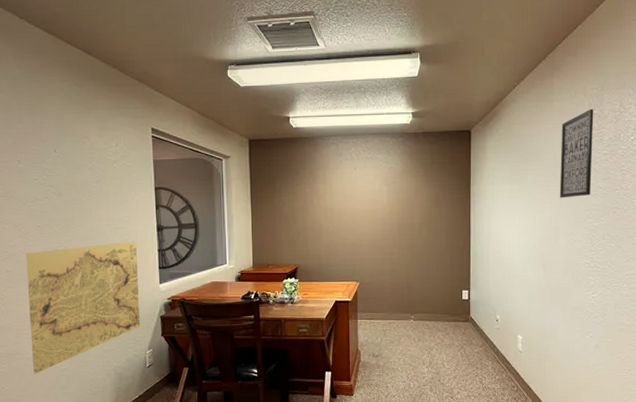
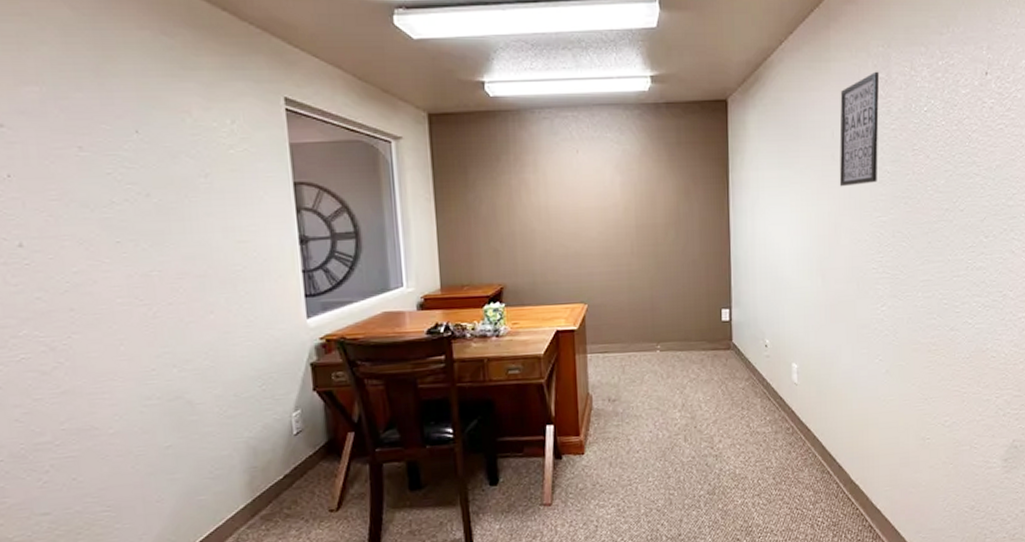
map: present [26,241,141,375] -> none [98,260,282,457]

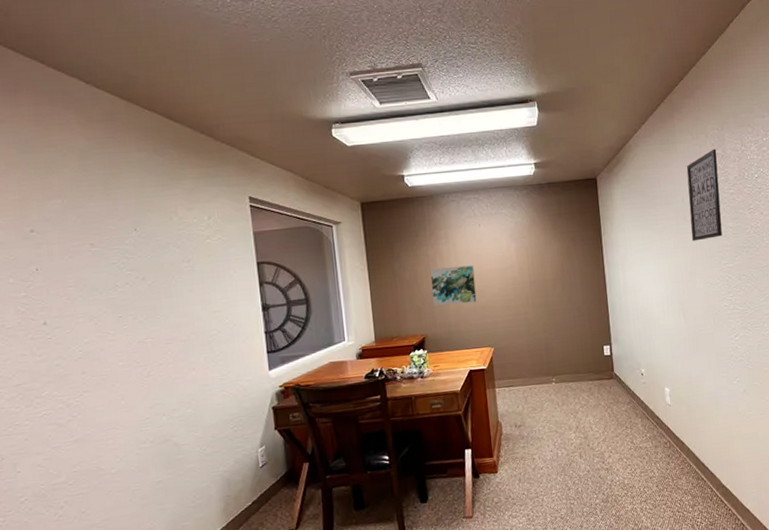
wall art: none [512,201,570,250] -> present [430,265,477,307]

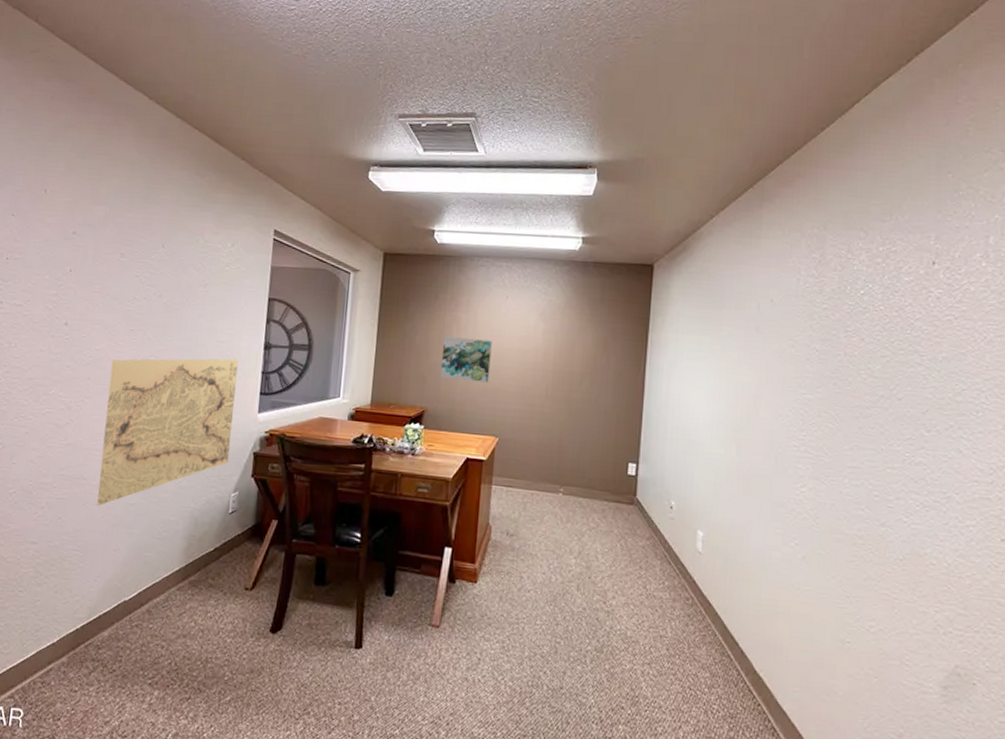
map: none [105,325,250,492] -> present [97,358,238,507]
wall art: present [686,149,723,241] -> none [762,251,813,360]

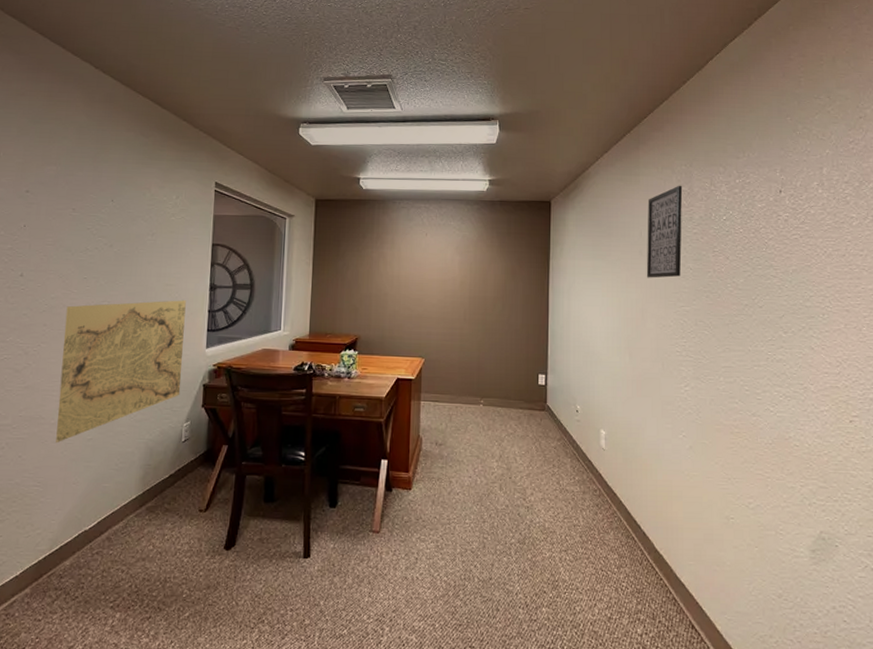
wall art: present [440,337,492,383] -> none [370,271,415,310]
wall art: none [762,251,813,360] -> present [646,185,683,278]

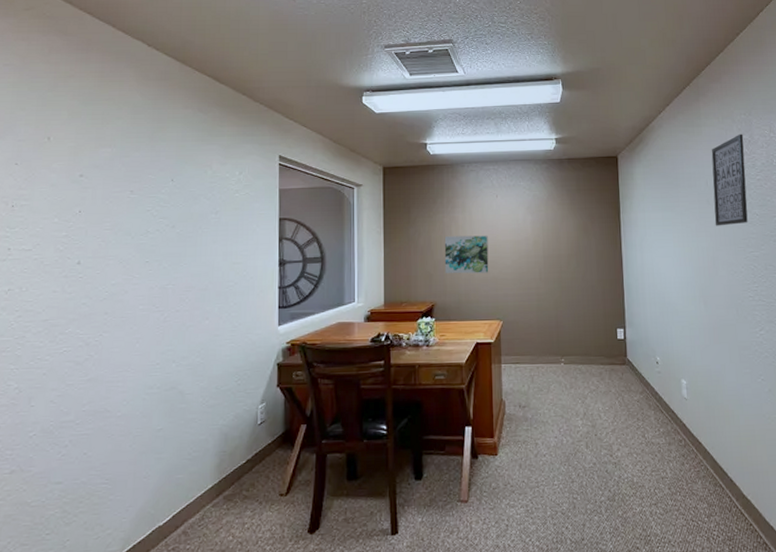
map: present [56,300,186,444] -> none [123,278,255,437]
wall art: none [370,271,415,310] -> present [444,235,489,274]

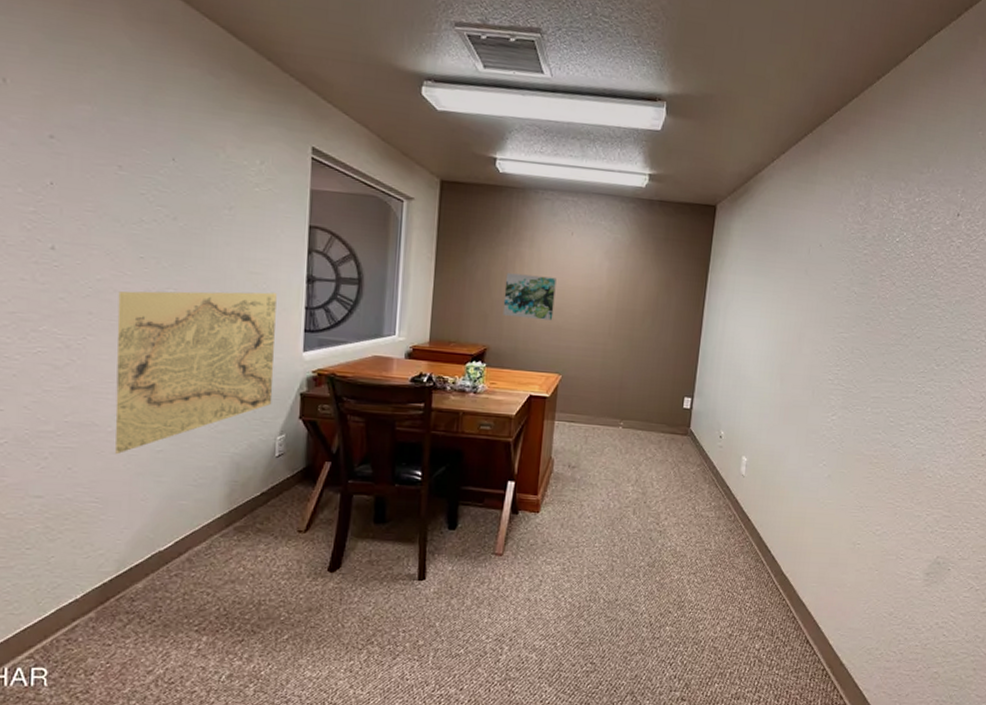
map: none [123,278,255,437] -> present [115,291,277,455]
wall art: present [711,133,748,226] -> none [808,198,860,301]

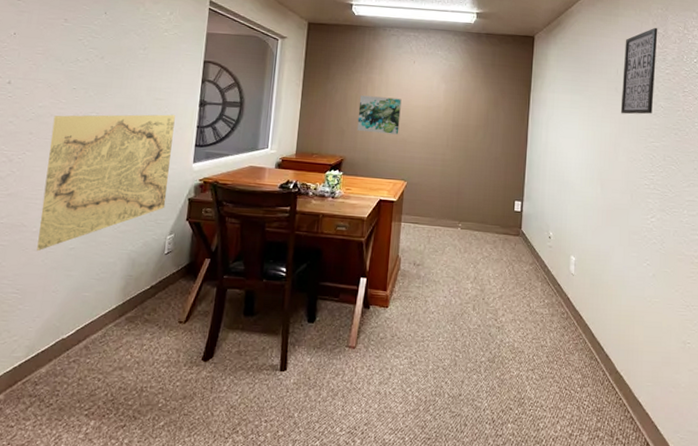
wall art: none [808,198,860,301] -> present [620,27,658,115]

